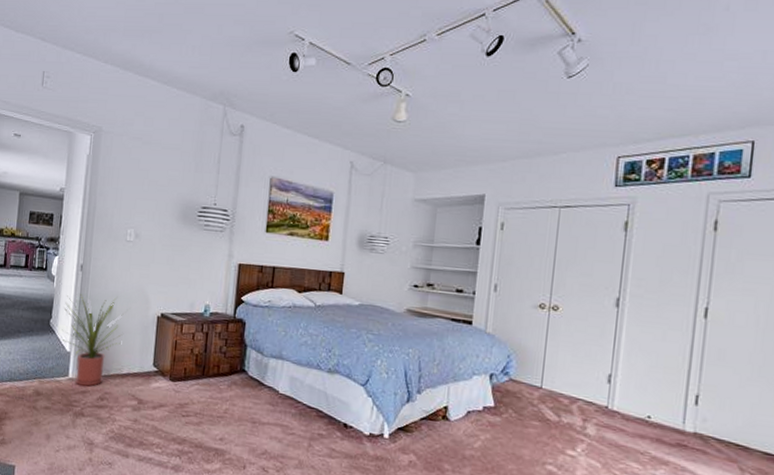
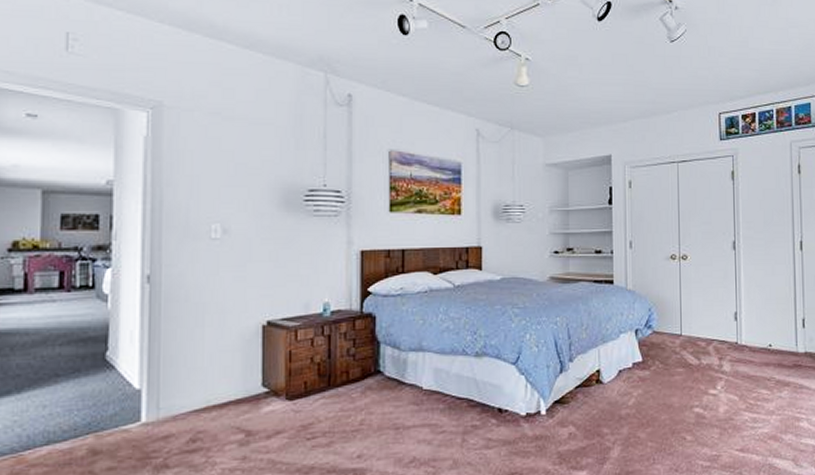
house plant: present [58,294,124,387] -> none [121,312,215,429]

